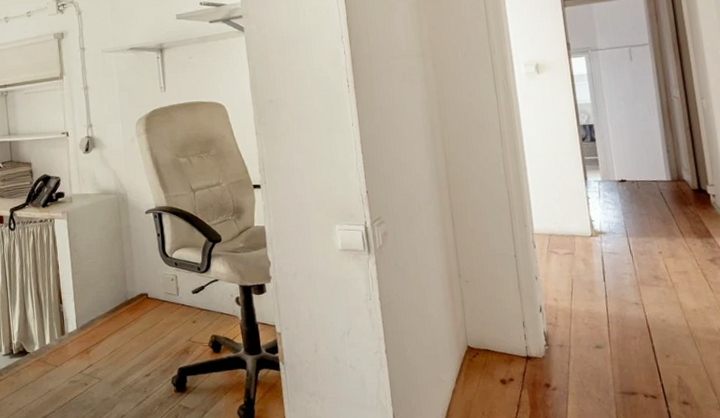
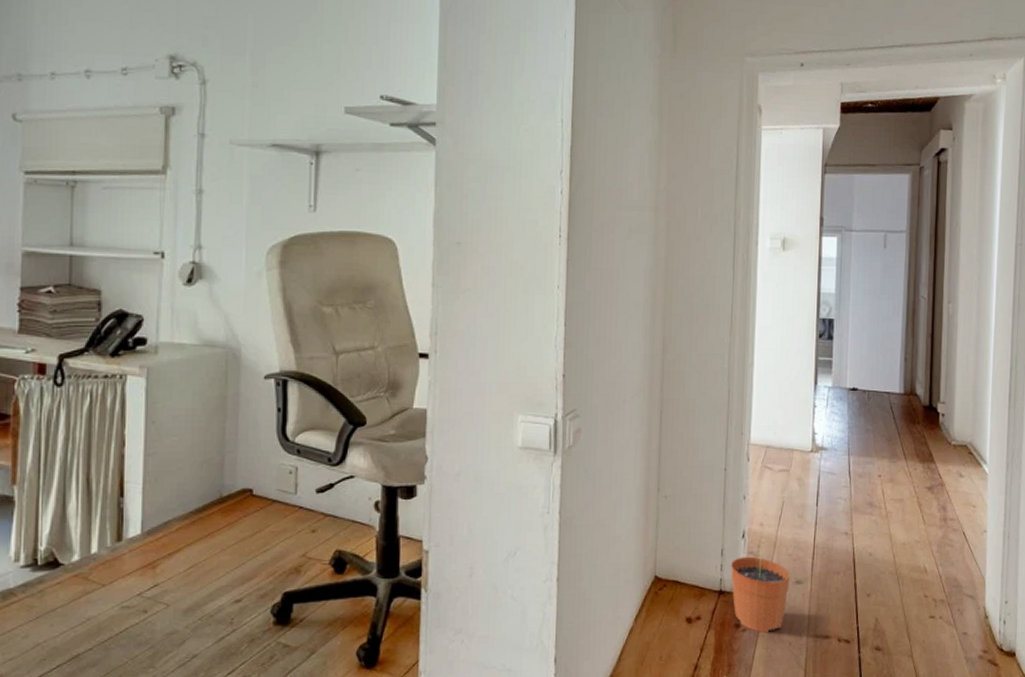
plant pot: none [532,312,590,391] -> present [730,539,790,633]

